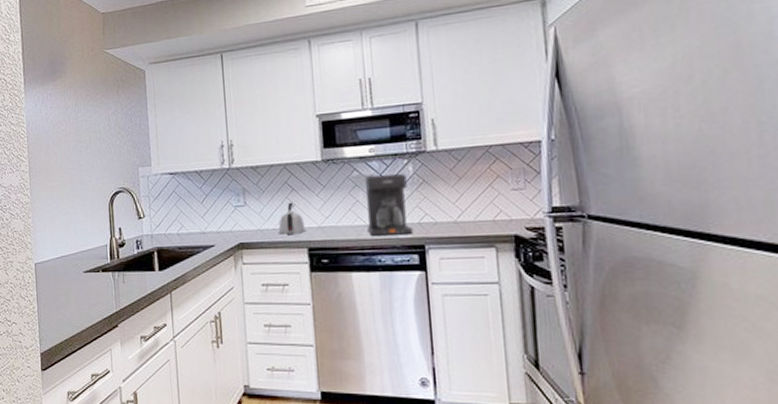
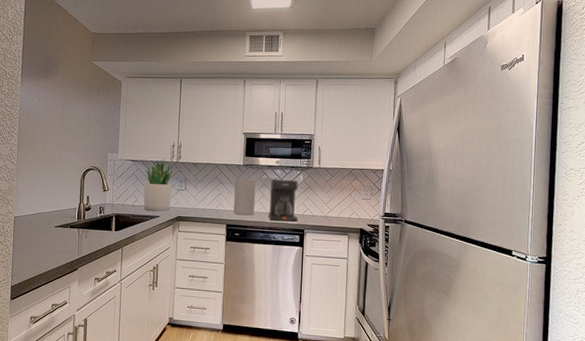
planter: none [189,166,228,240] -> present [143,159,173,212]
kettle: present [278,202,305,235] -> none [207,191,226,215]
paper towel holder: none [312,178,347,234] -> present [233,177,256,216]

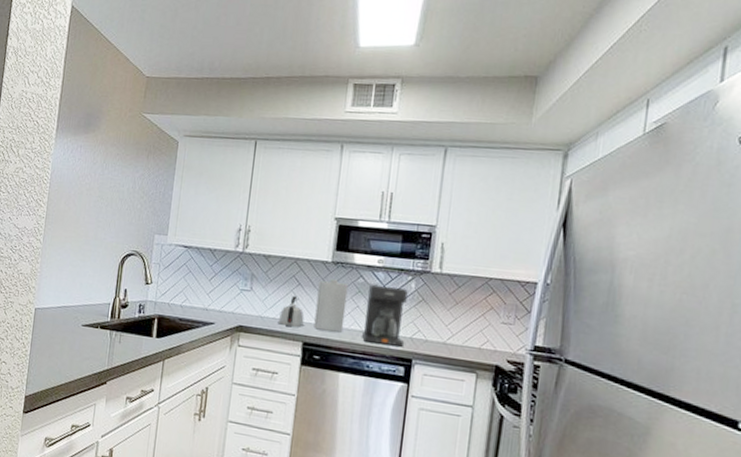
planter: present [143,159,173,212] -> none [195,246,237,317]
kettle: none [207,191,226,215] -> present [277,295,305,329]

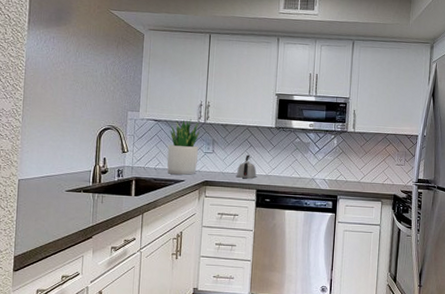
planter: none [195,246,237,317] -> present [167,119,200,176]
paper towel holder: present [314,279,349,334] -> none [264,140,289,181]
coffee maker: present [362,285,408,347] -> none [301,143,332,187]

